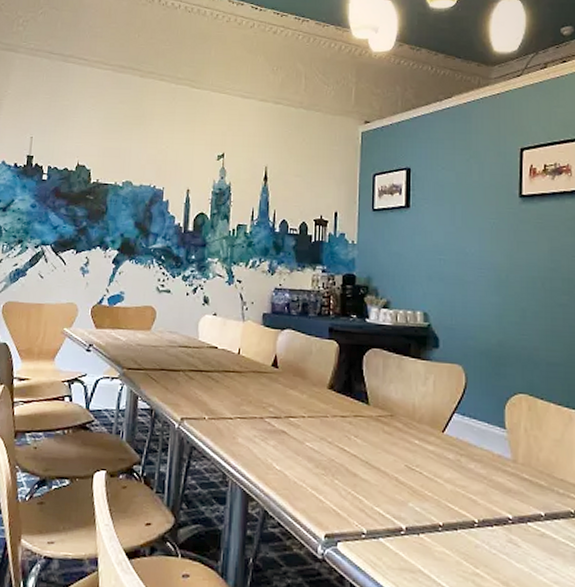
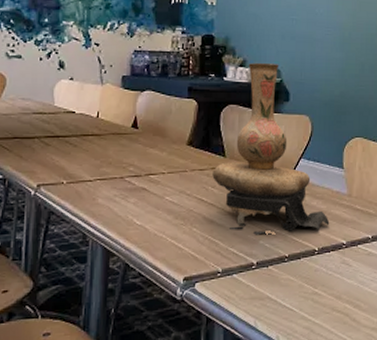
vase: none [355,305,491,499] -> present [212,63,330,235]

